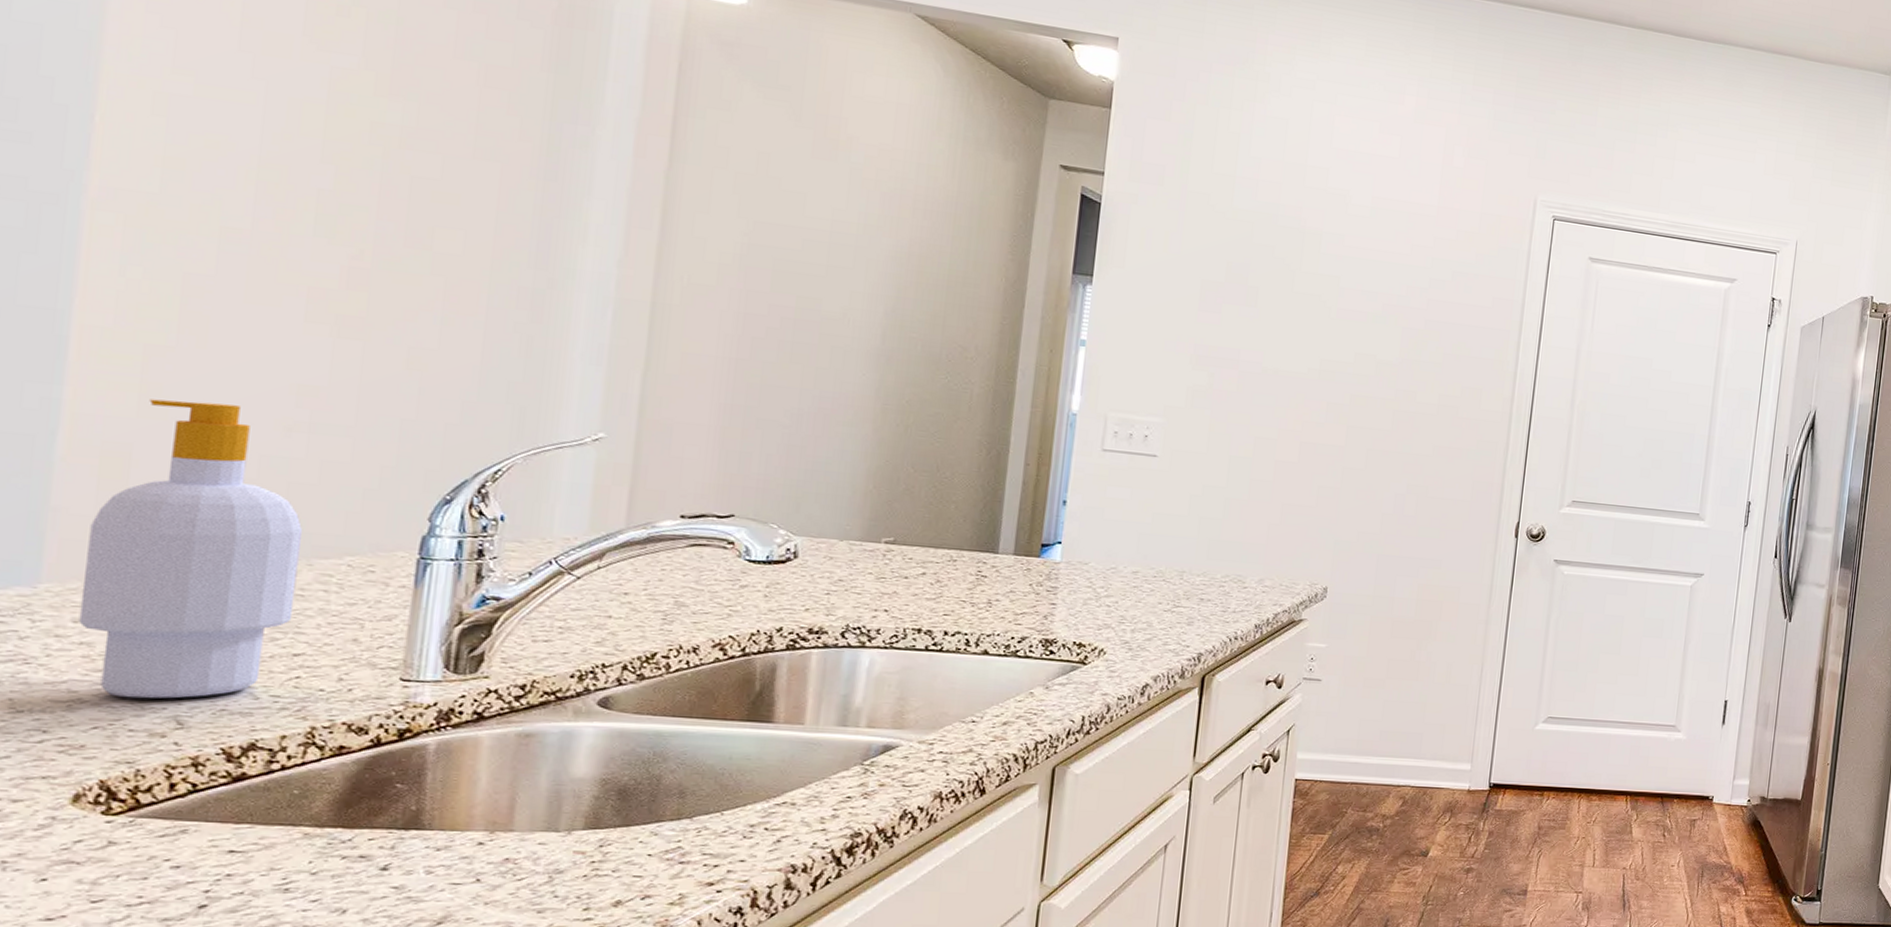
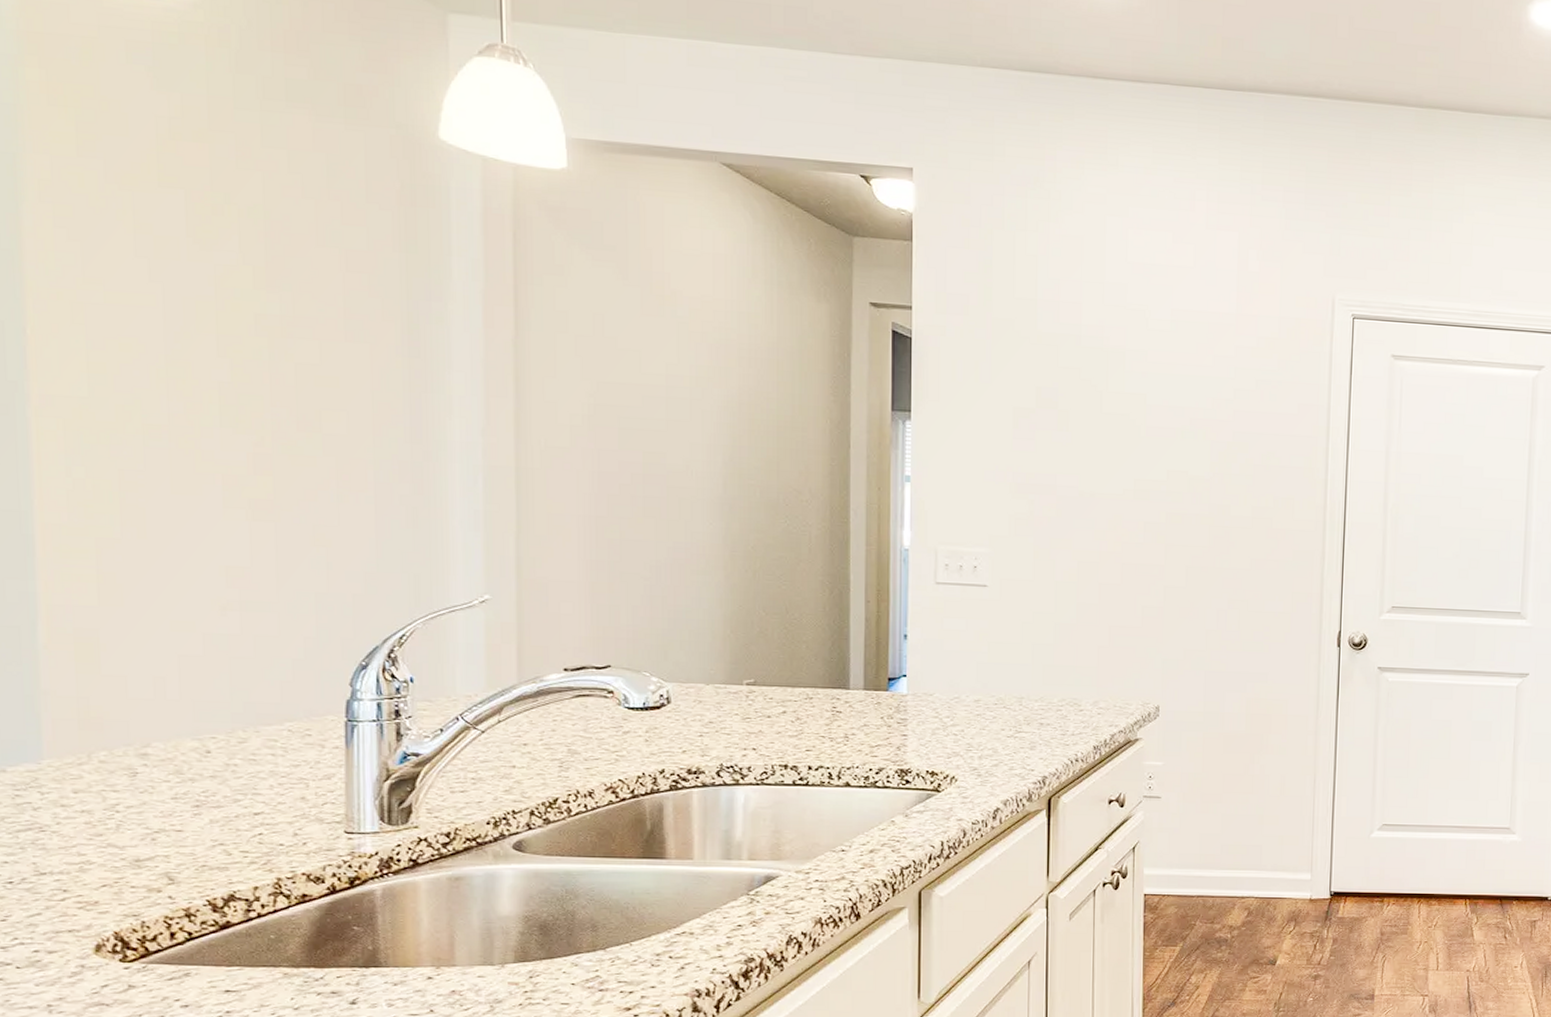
soap bottle: present [78,399,303,699] -> none [75,587,249,859]

